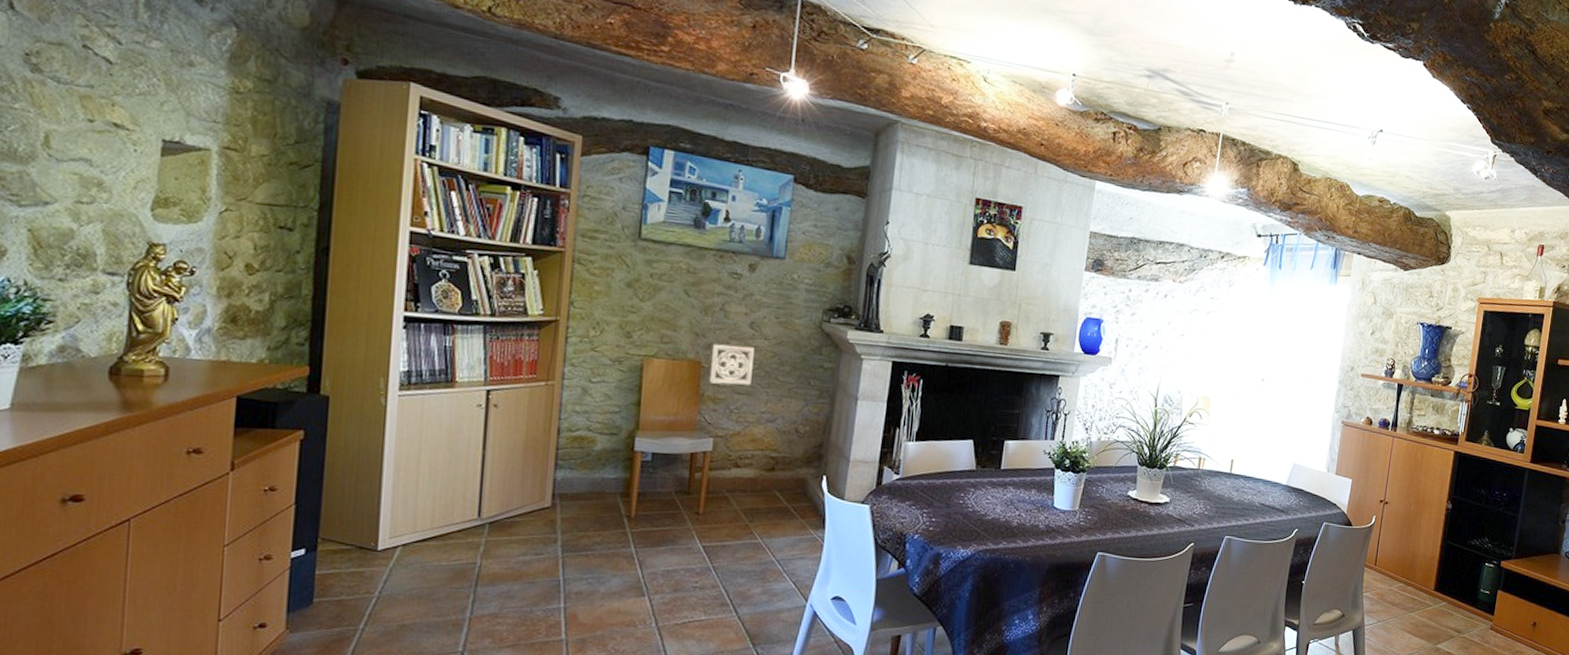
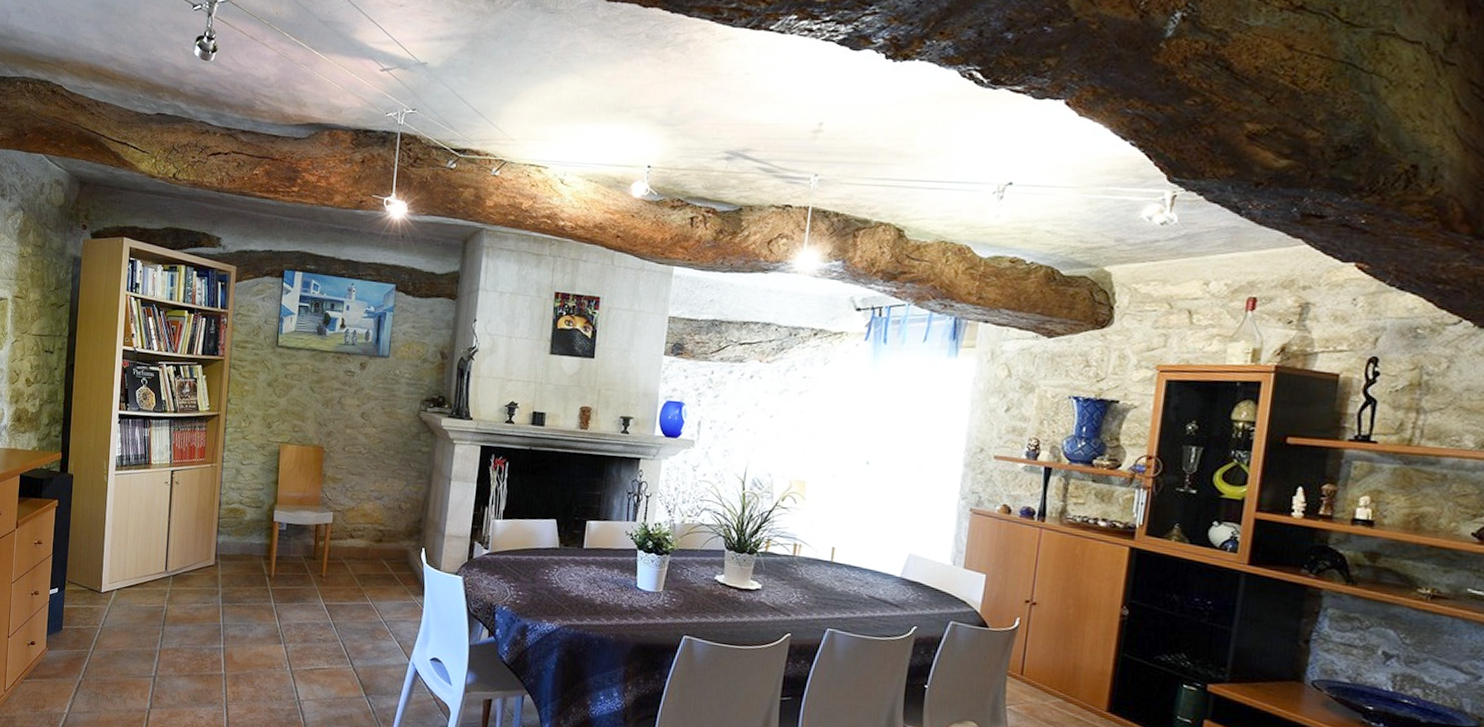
wall ornament: present [709,343,754,386] -> none [329,431,365,468]

